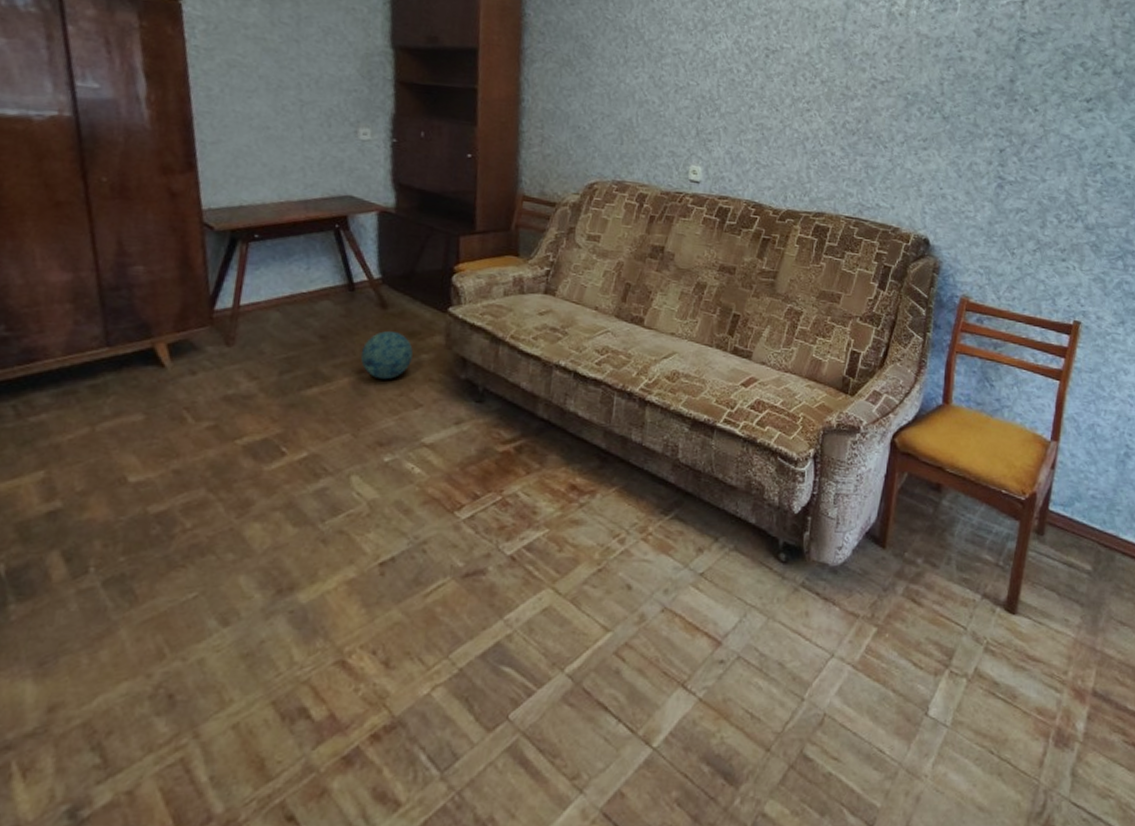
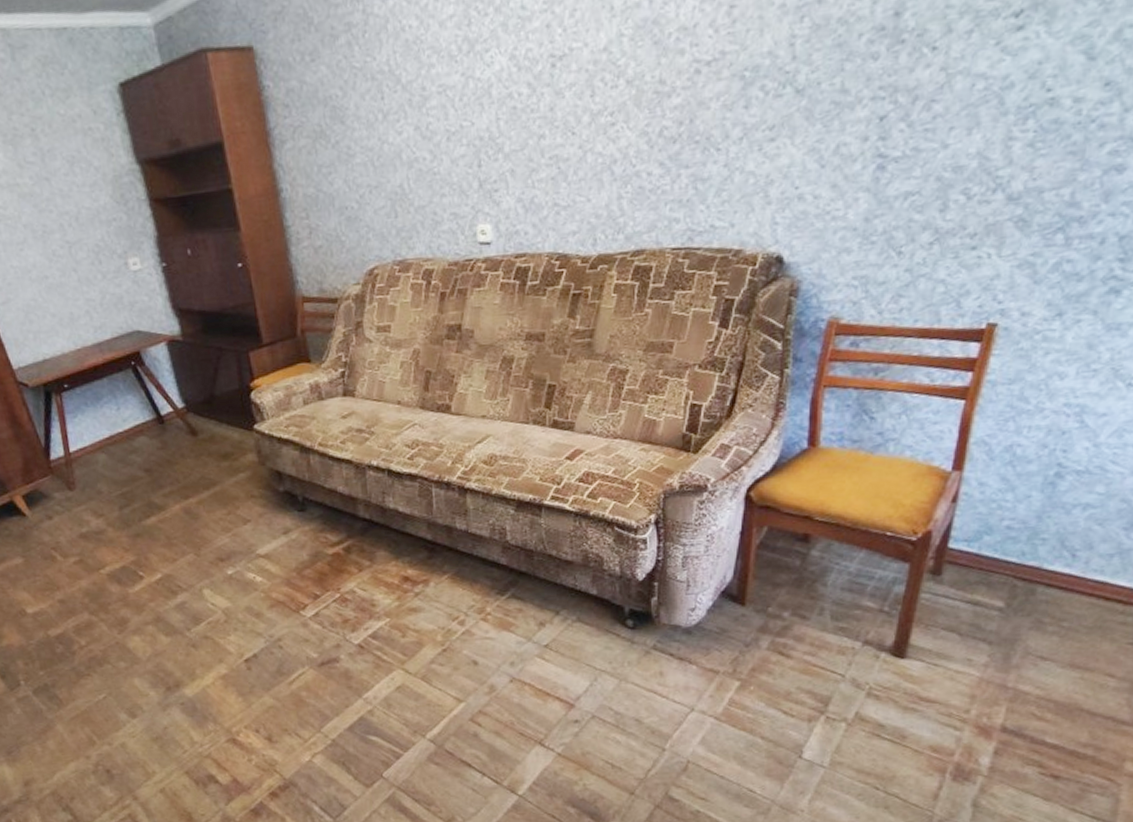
ball: present [360,330,413,380] -> none [184,455,231,502]

